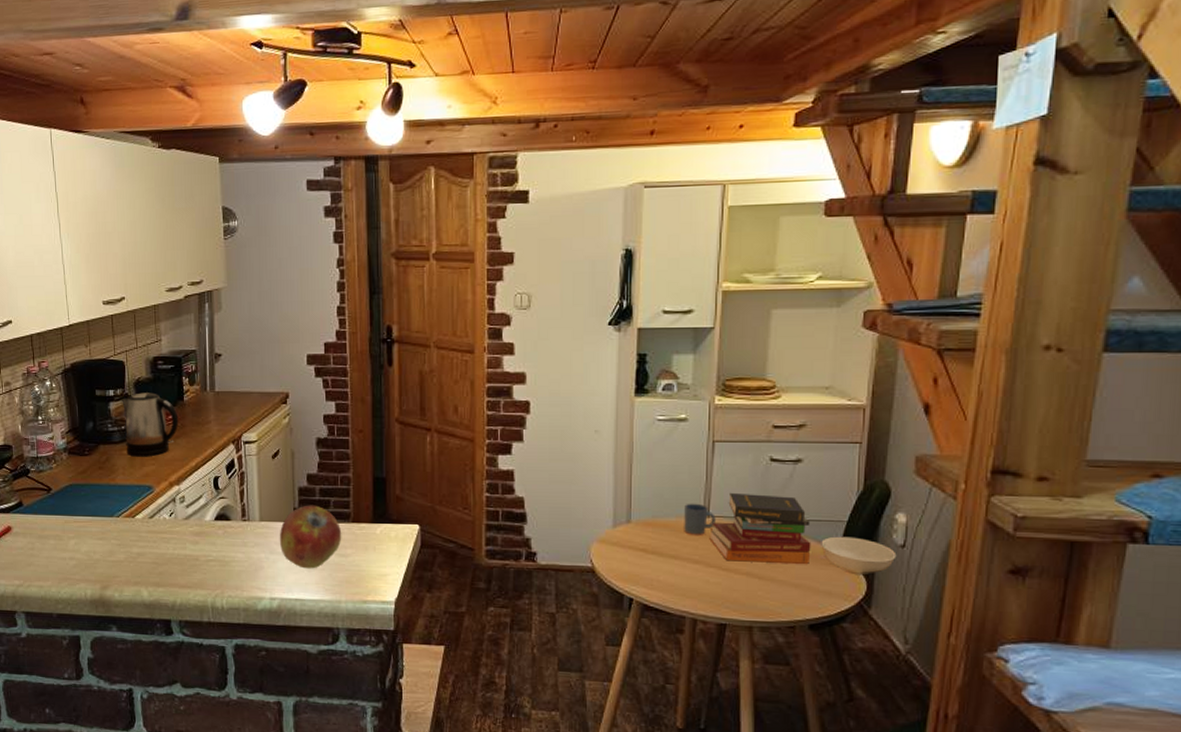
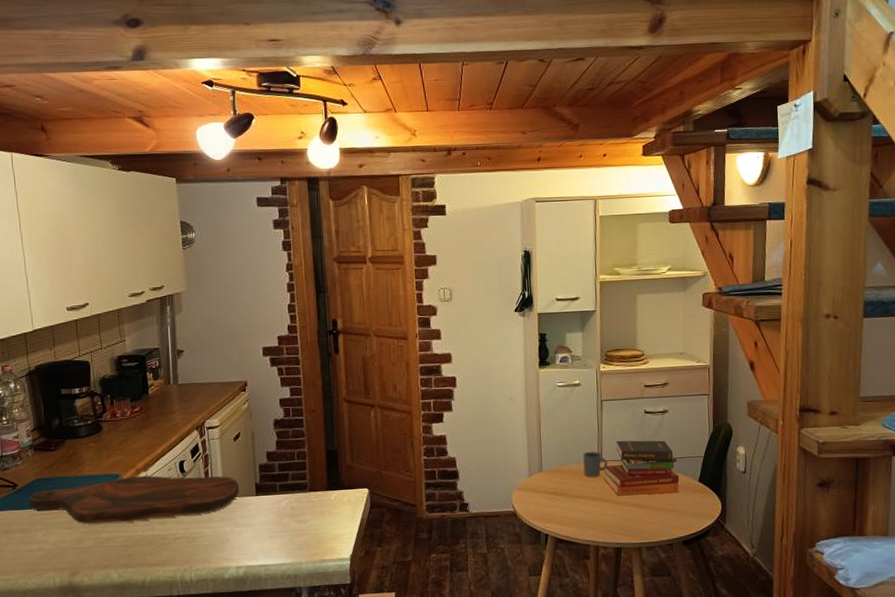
cutting board: none [63,489,276,538] -> present [29,475,239,524]
kettle: present [122,392,179,457] -> none [87,388,144,448]
fruit: present [279,505,342,569] -> none [242,479,301,537]
bowl: present [821,536,897,576] -> none [686,468,741,498]

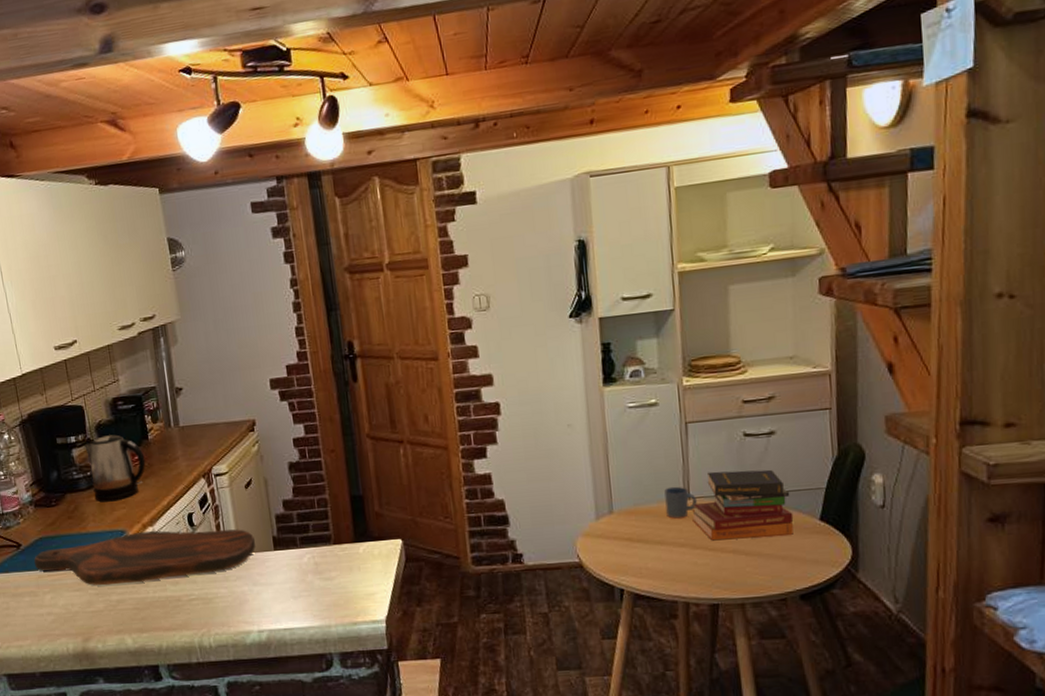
kettle: none [87,388,144,448] -> present [84,434,146,502]

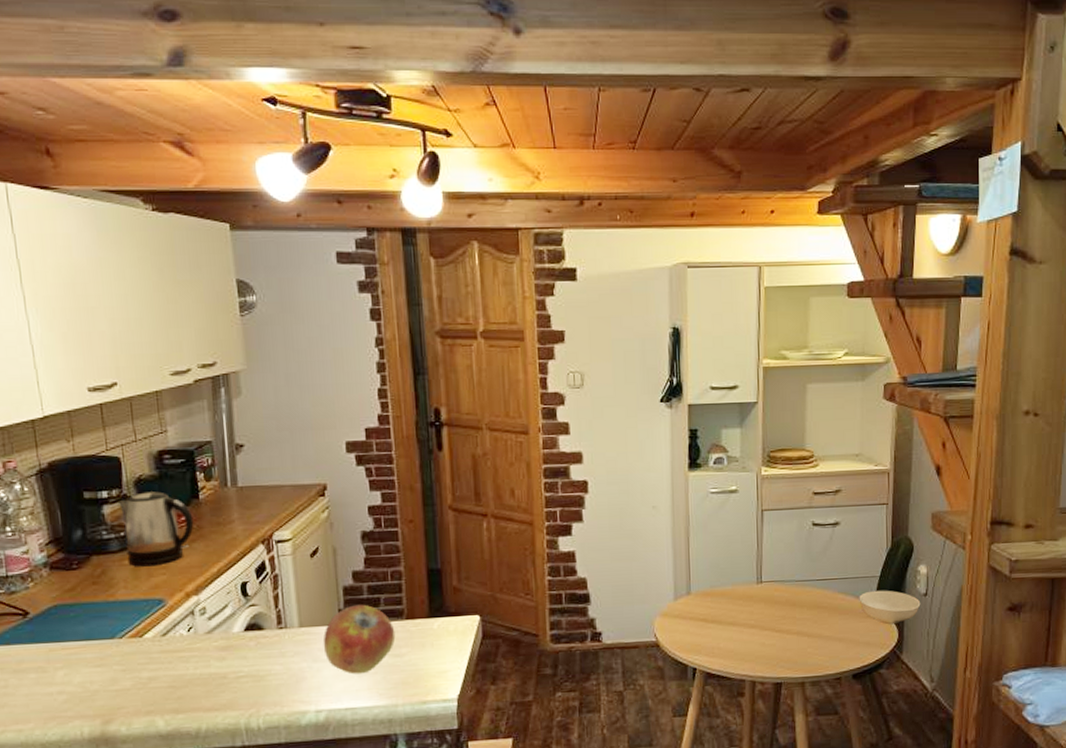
cutting board: present [34,529,256,586] -> none [45,600,318,661]
fruit: none [260,531,325,597] -> present [323,604,396,674]
mug: present [664,486,697,519] -> none [739,570,768,601]
books: present [692,469,794,541] -> none [762,557,851,623]
bowl: none [802,502,878,540] -> present [859,590,921,625]

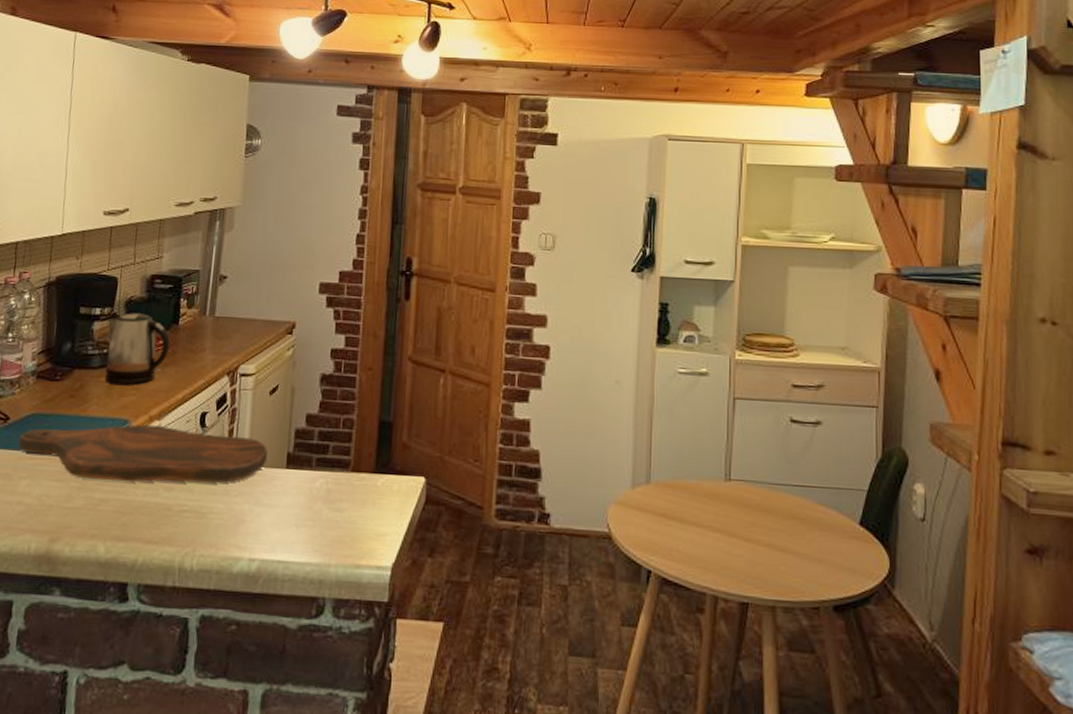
cutting board: none [45,600,318,661] -> present [18,424,268,483]
fruit: present [323,604,396,674] -> none [267,449,339,525]
bowl: present [859,590,921,625] -> none [842,506,917,551]

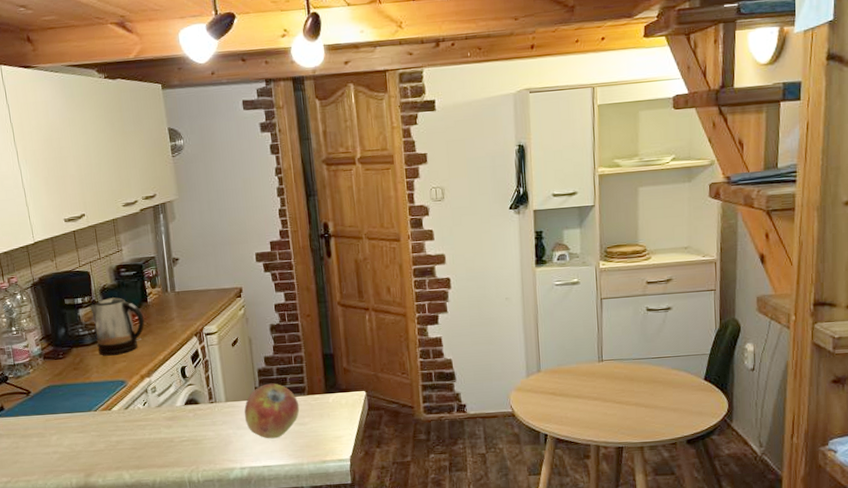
cutting board: present [18,424,268,483] -> none [42,381,240,428]
fruit: none [267,449,339,525] -> present [244,383,300,439]

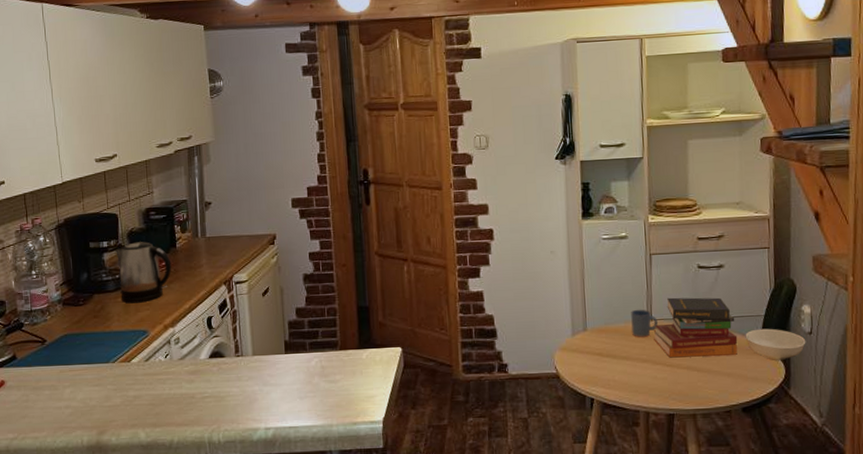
fruit: present [244,383,300,439] -> none [271,336,331,397]
mug: none [582,350,608,377] -> present [631,309,658,337]
books: none [604,338,684,396] -> present [653,297,738,358]
bowl: none [691,366,749,396] -> present [745,328,806,361]

